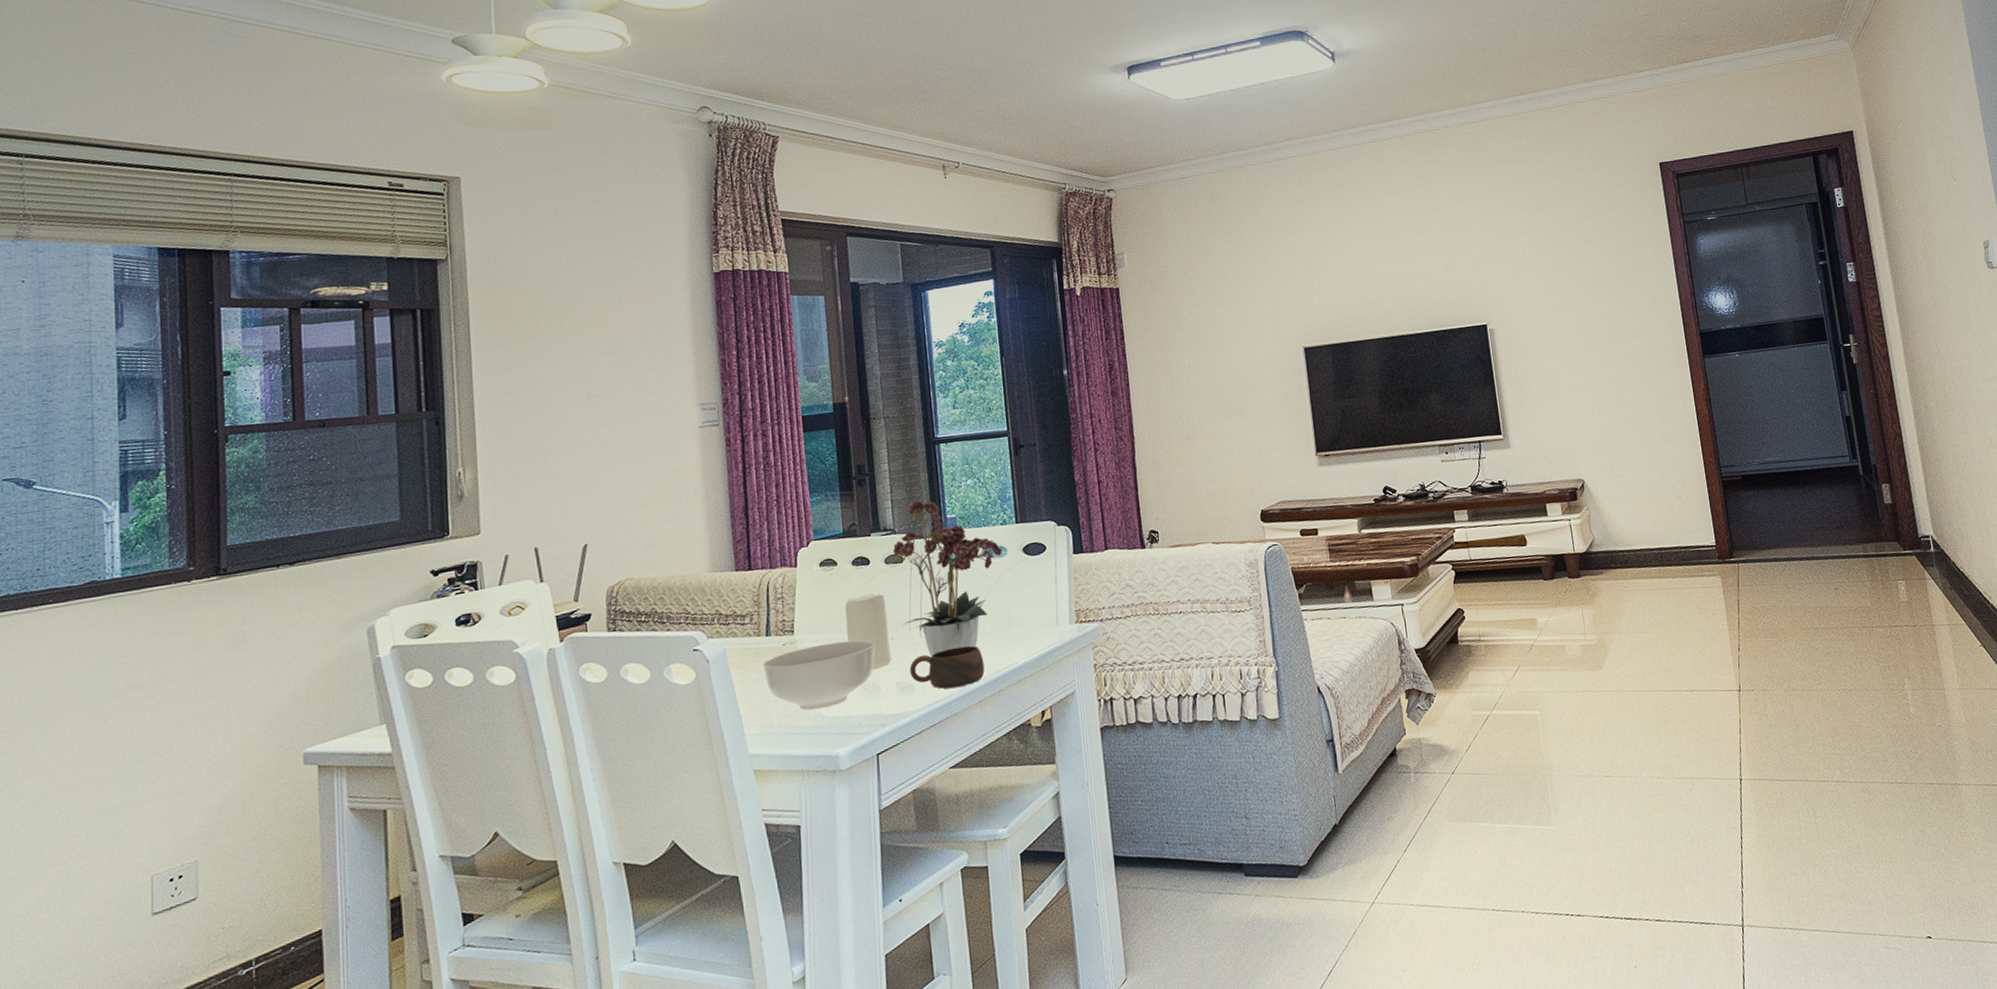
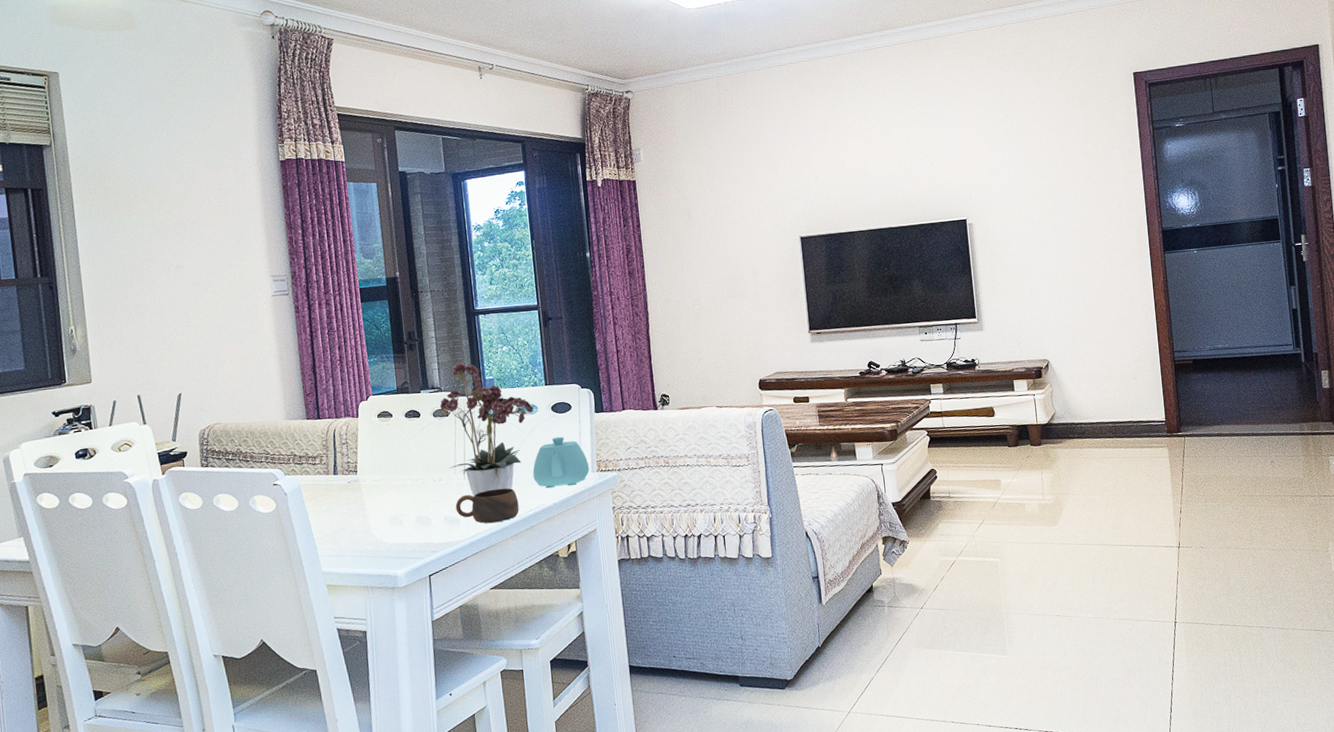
bowl: present [763,640,876,710] -> none [332,480,427,537]
candle: present [845,594,892,670] -> none [400,442,441,506]
teapot: none [1000,582,1067,645] -> present [532,436,590,489]

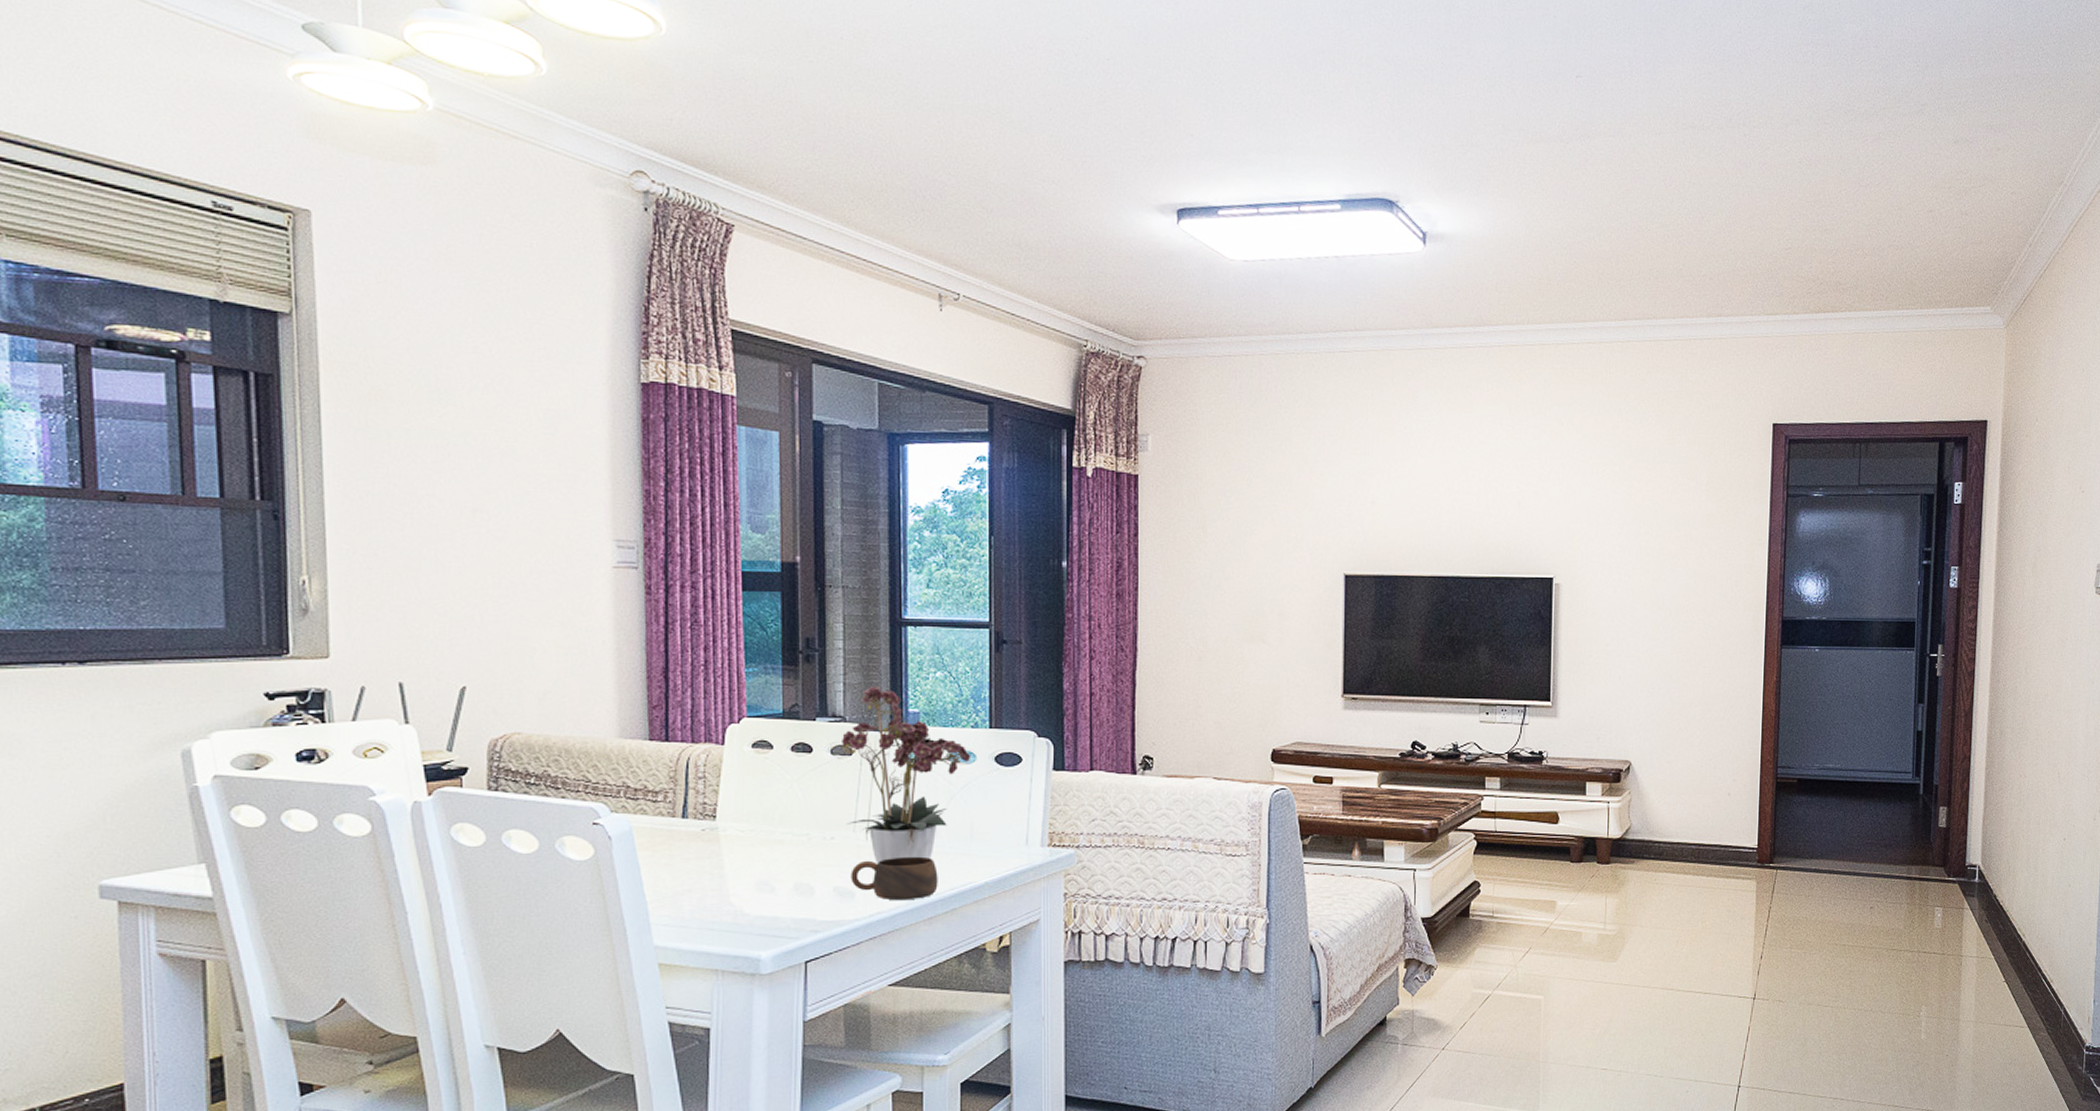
teapot: present [532,436,590,489] -> none [961,796,1039,862]

